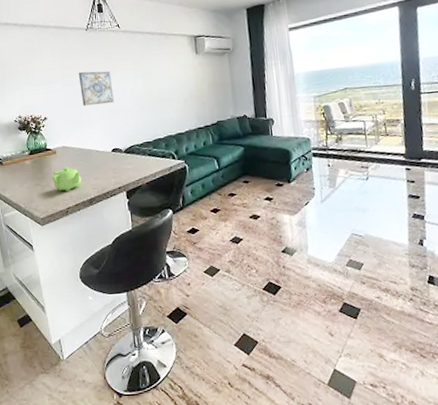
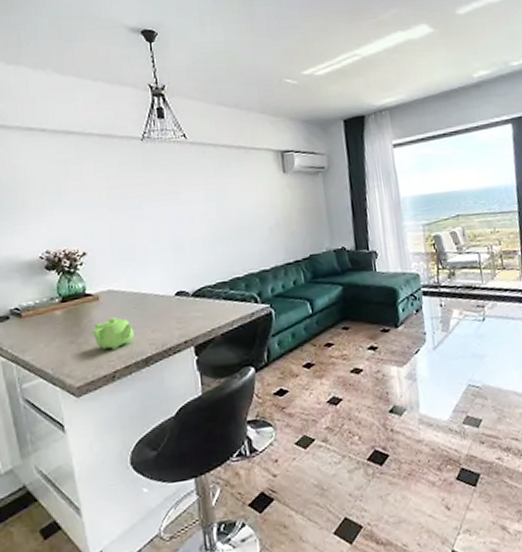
wall art: present [78,71,114,106] -> none [130,192,179,238]

